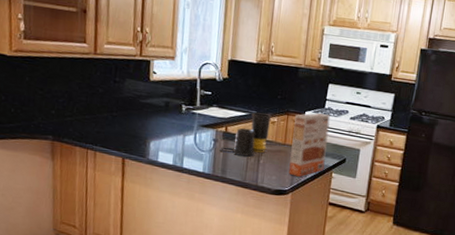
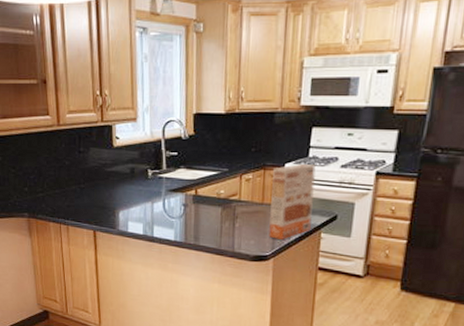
water filter: present [219,112,272,157] -> none [190,170,246,221]

